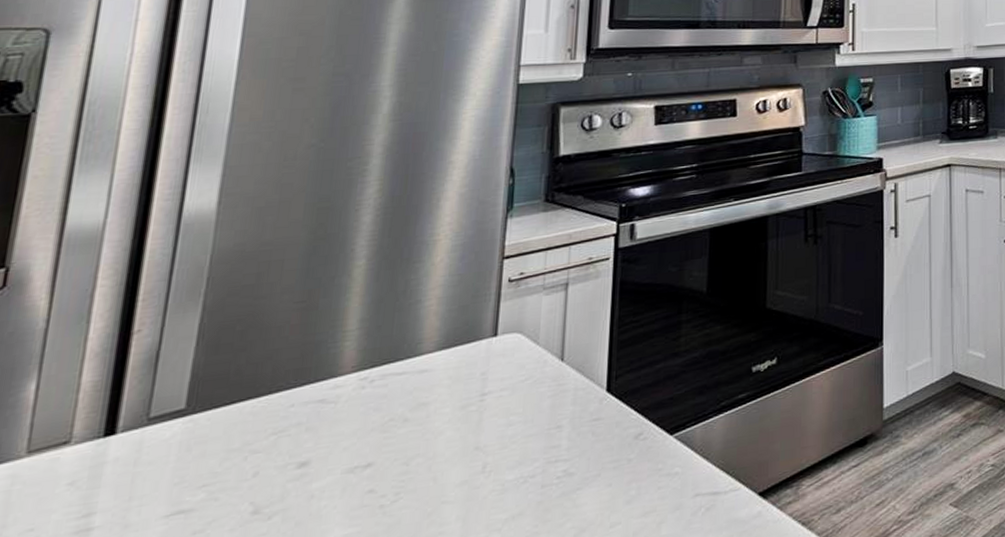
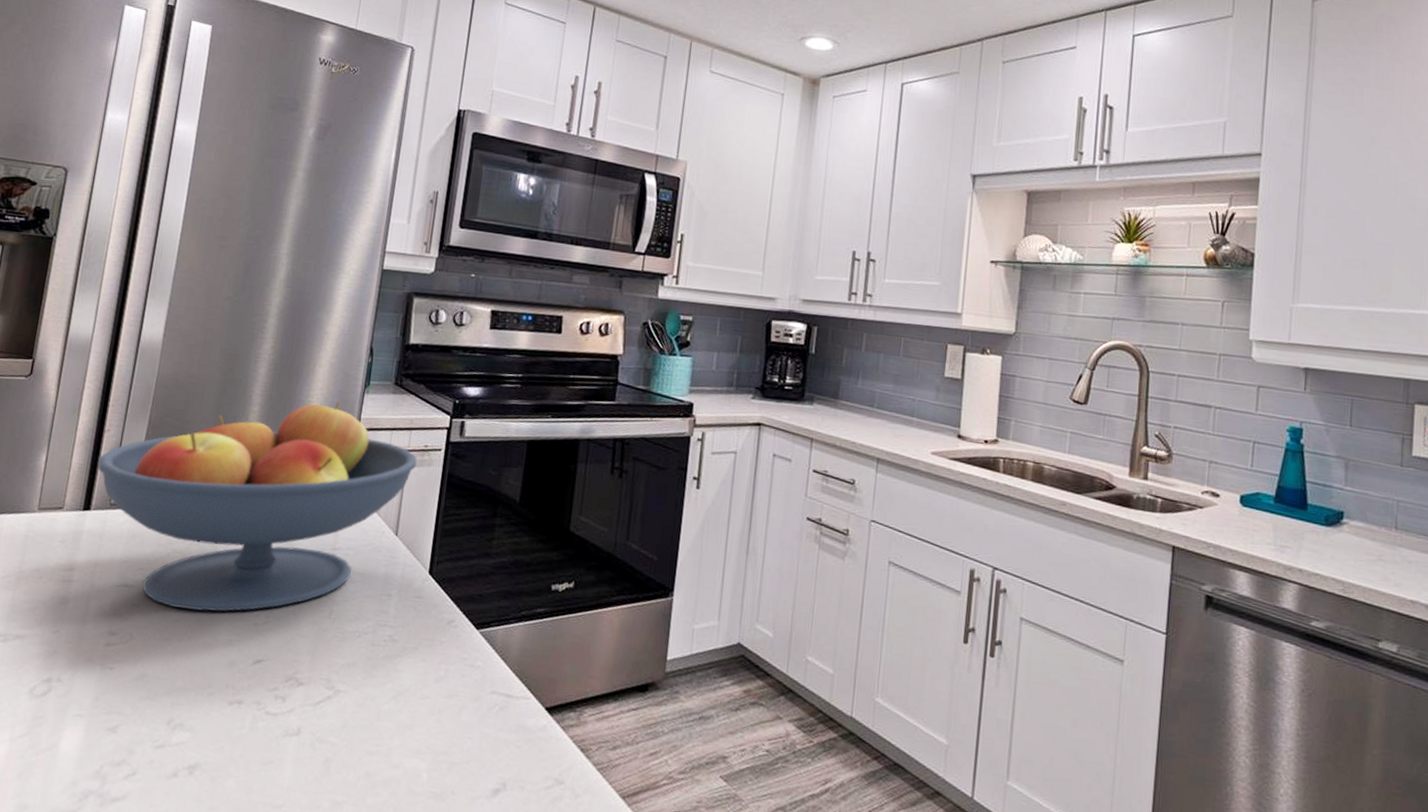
fruit bowl: none [124,233,580,520] -> present [98,401,417,612]

